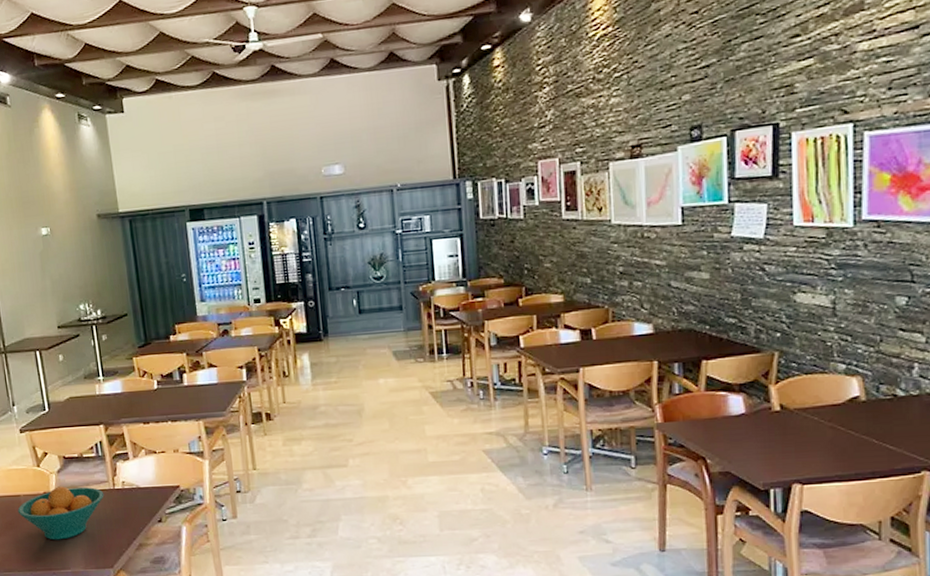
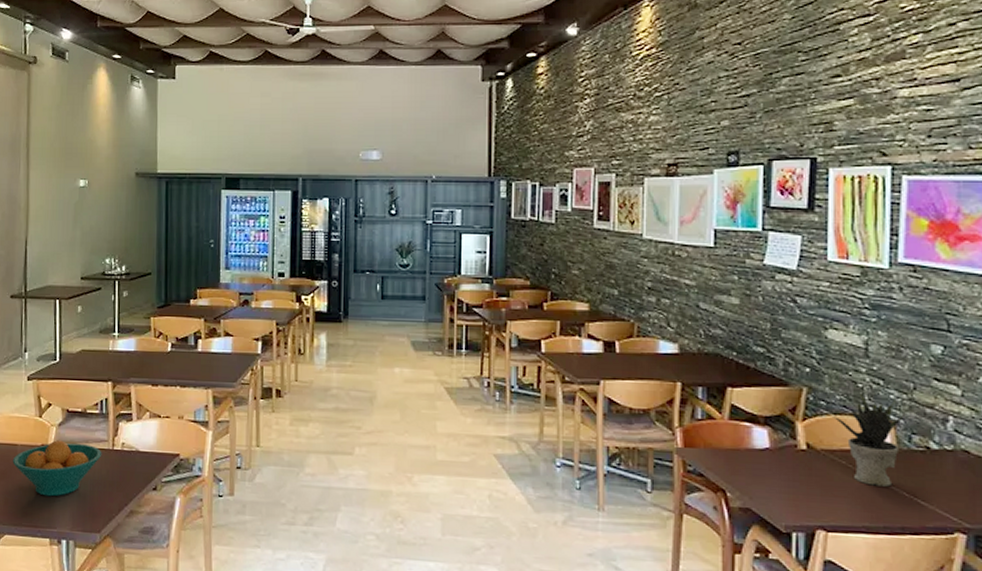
potted plant: none [804,352,872,437] -> present [833,394,904,487]

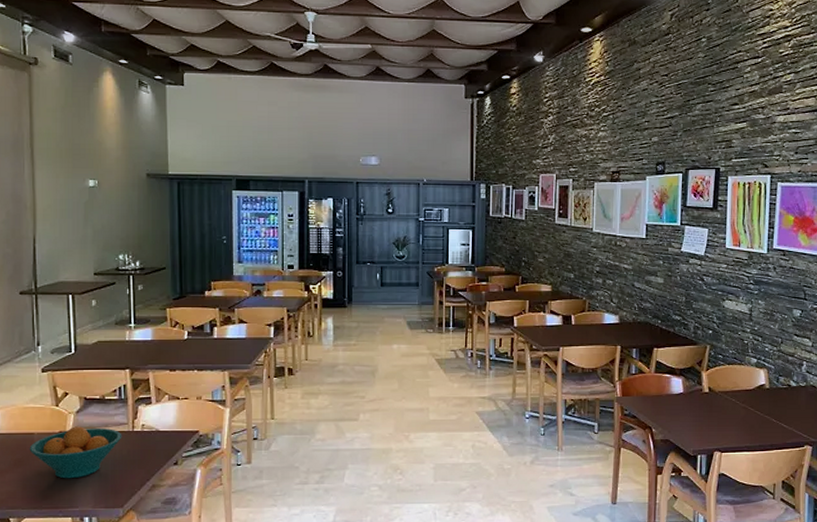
potted plant: present [833,394,904,487] -> none [727,348,775,416]

